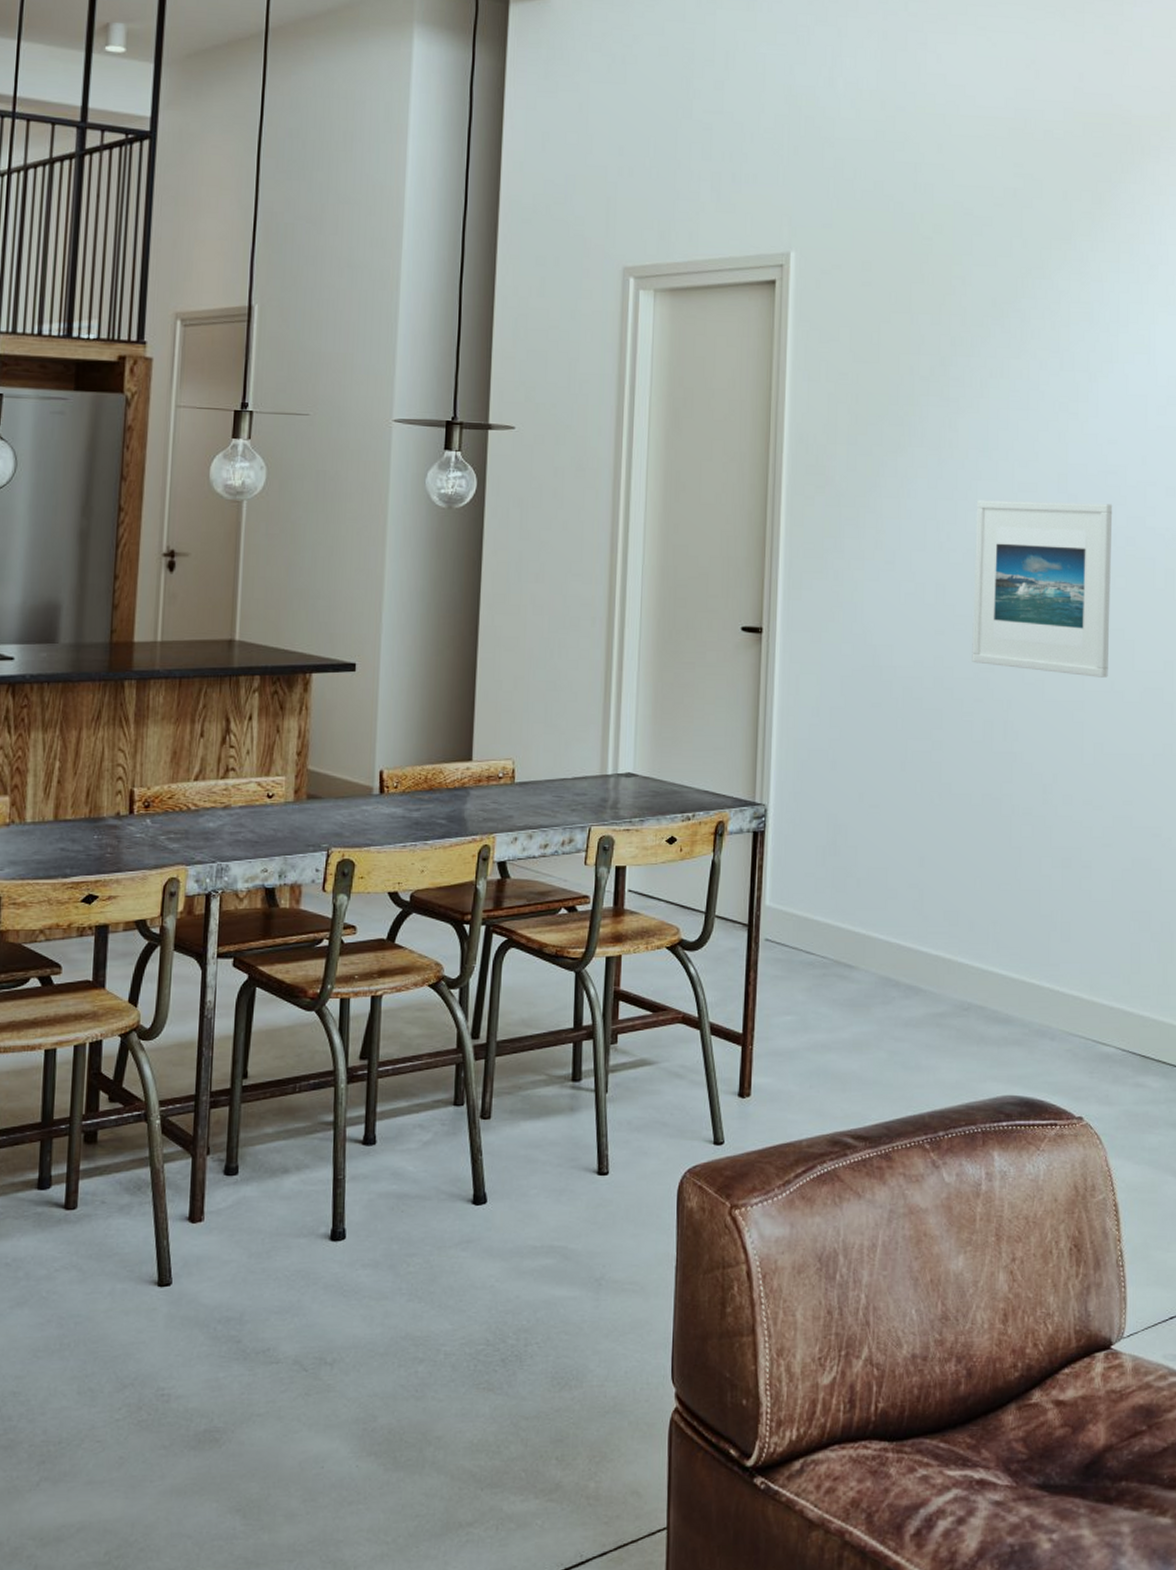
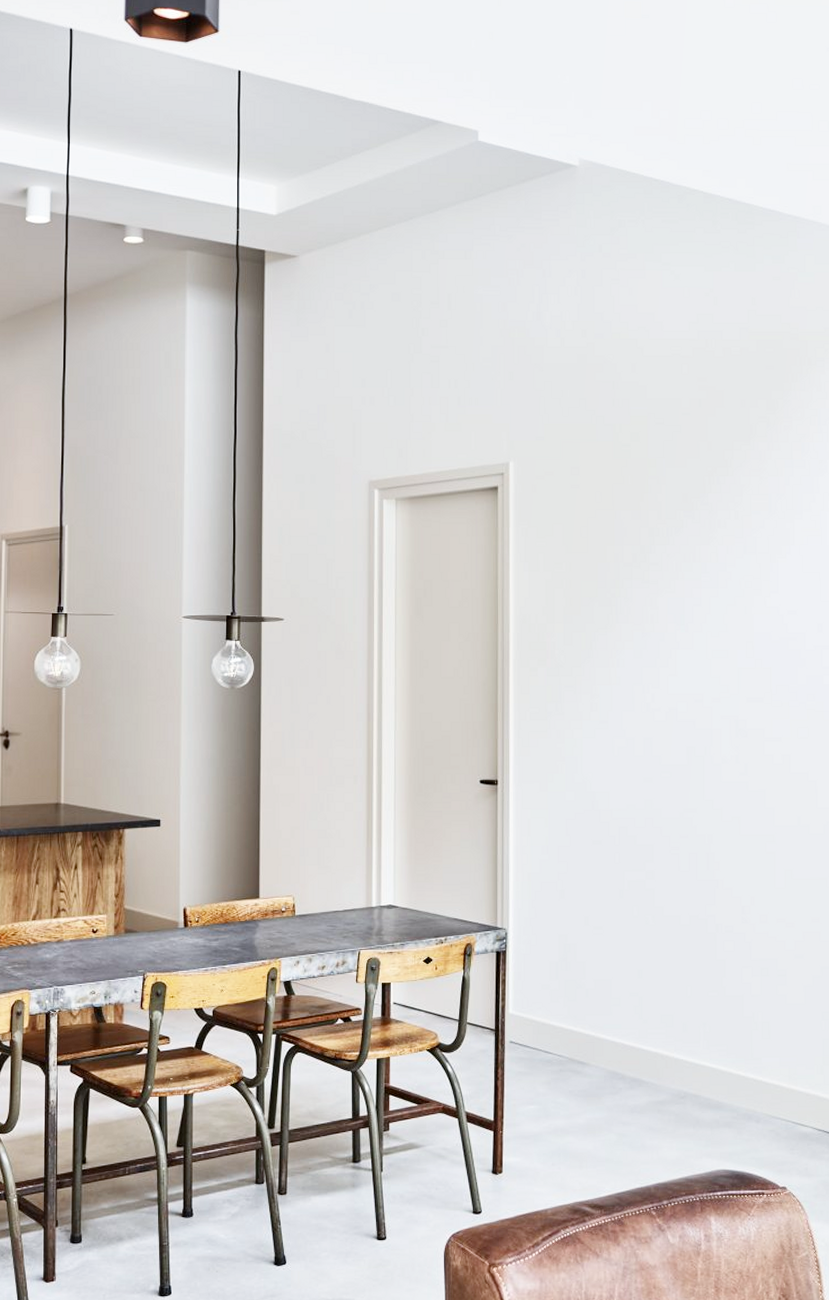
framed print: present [972,500,1113,678] -> none [676,666,795,814]

